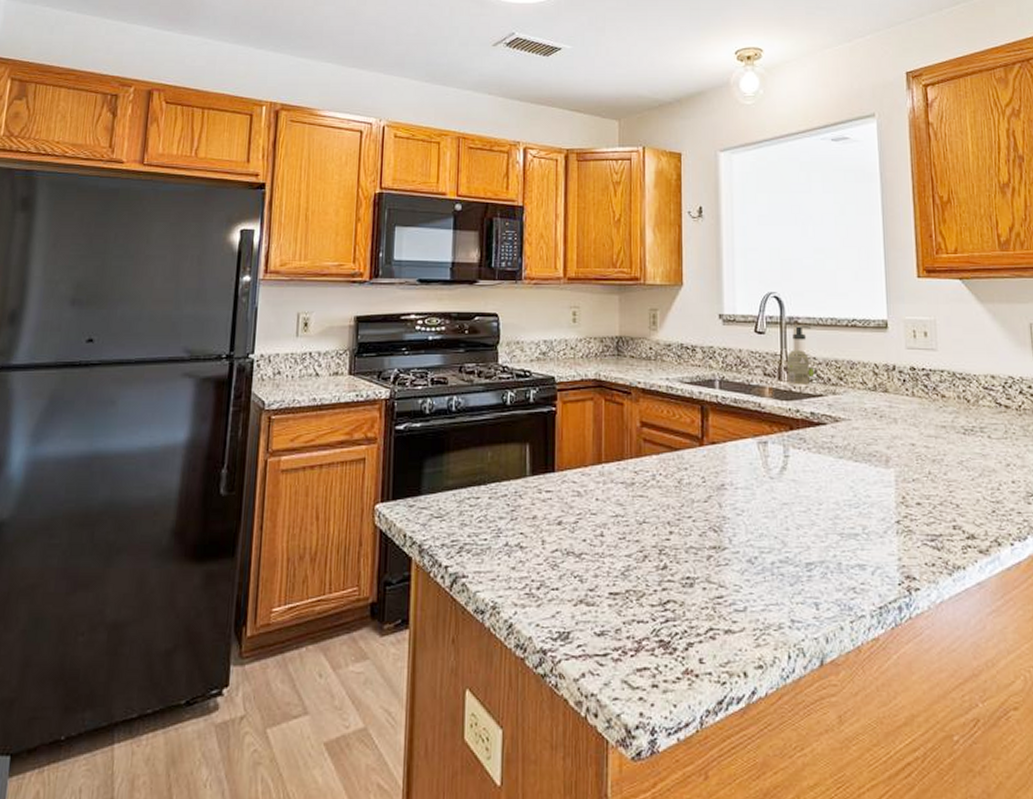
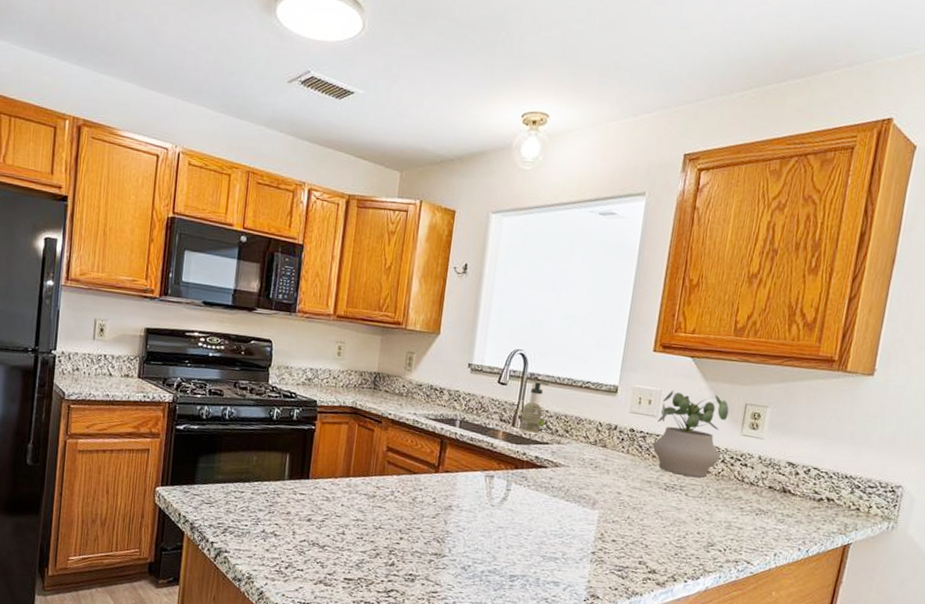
potted plant: none [939,317,1018,414] -> present [652,391,729,478]

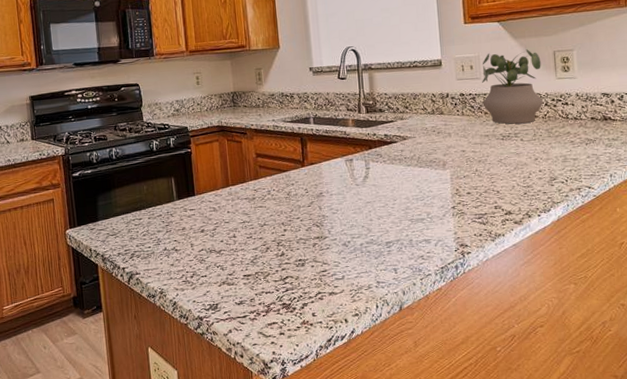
soap dispenser: present [520,381,550,433] -> none [364,70,386,116]

